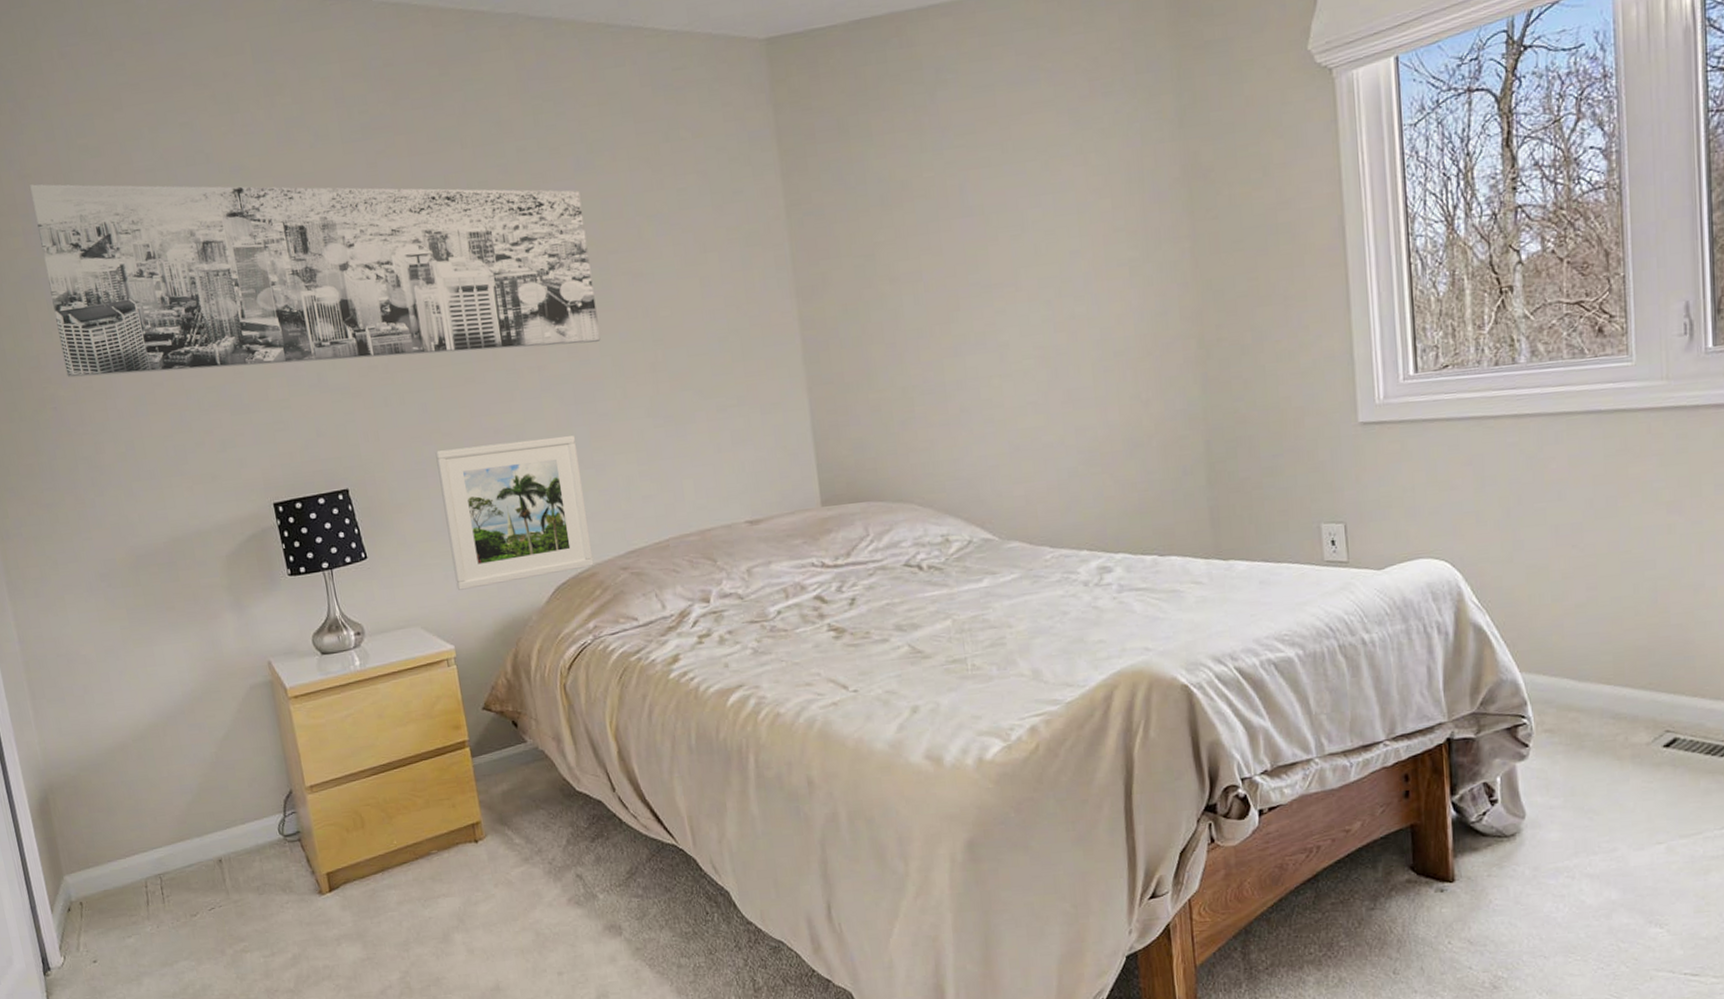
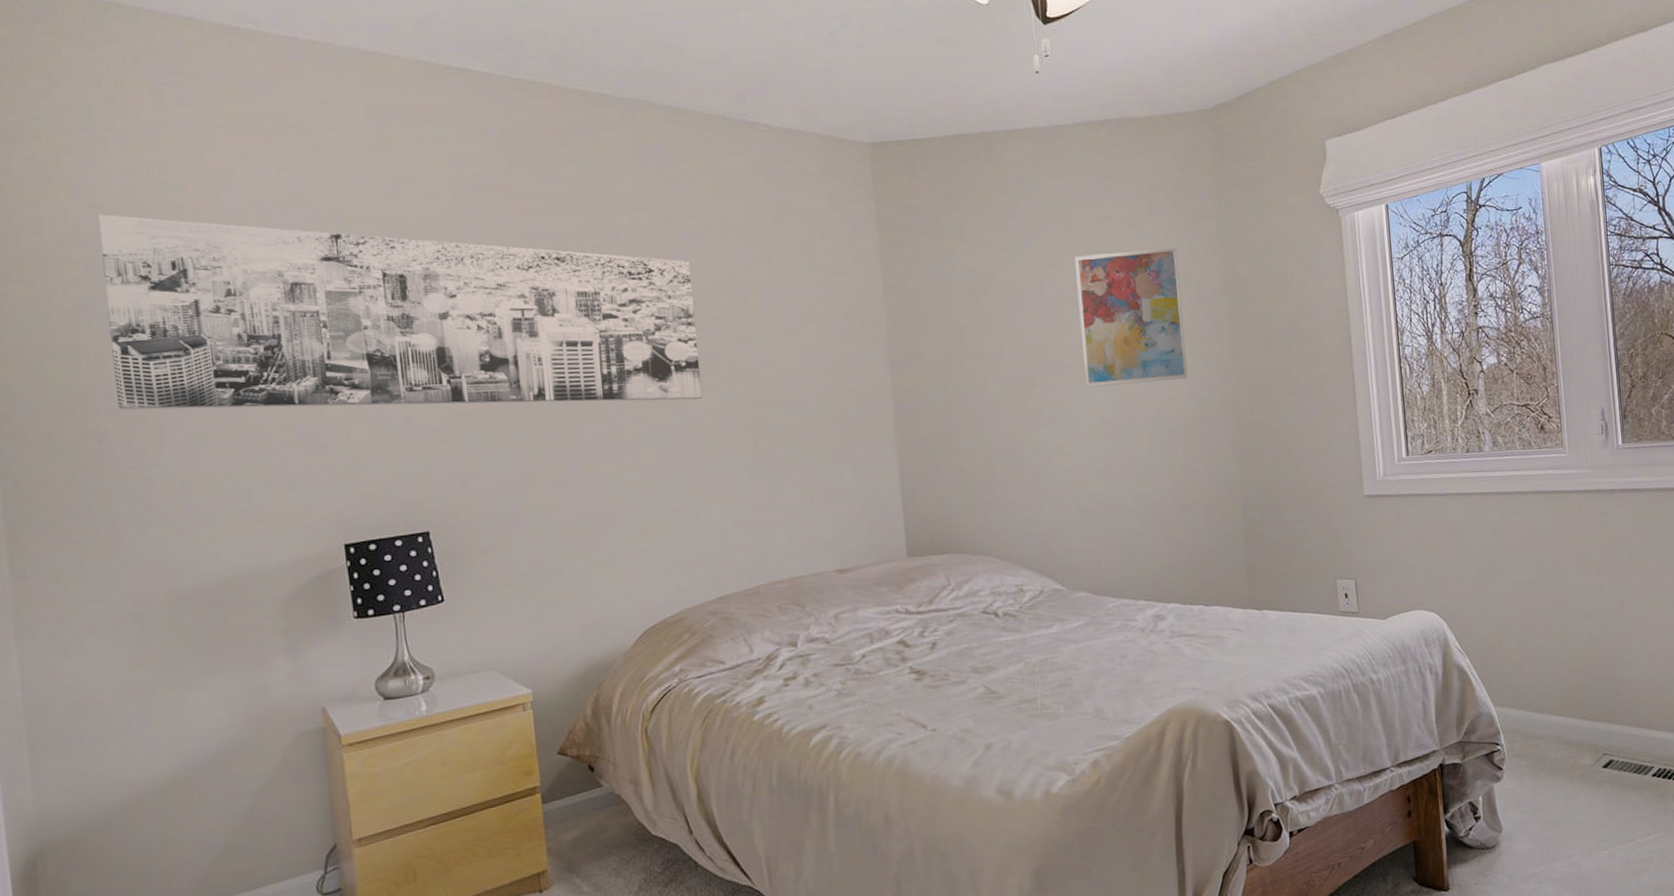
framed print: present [435,436,594,590] -> none [526,486,684,634]
wall art: none [1002,132,1139,308] -> present [1074,247,1188,387]

